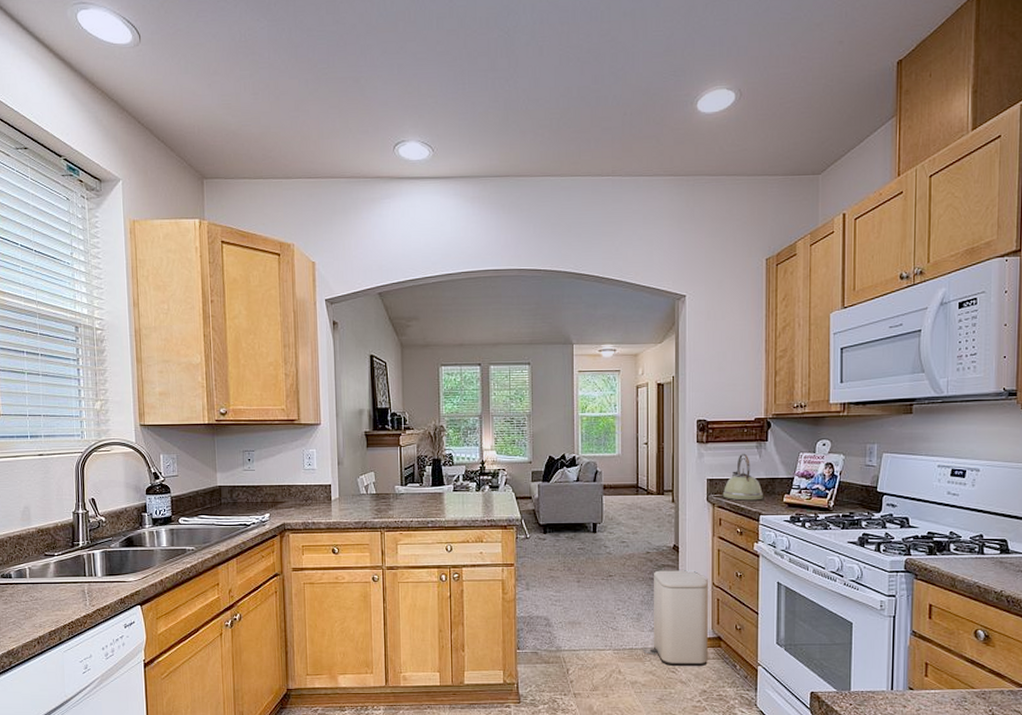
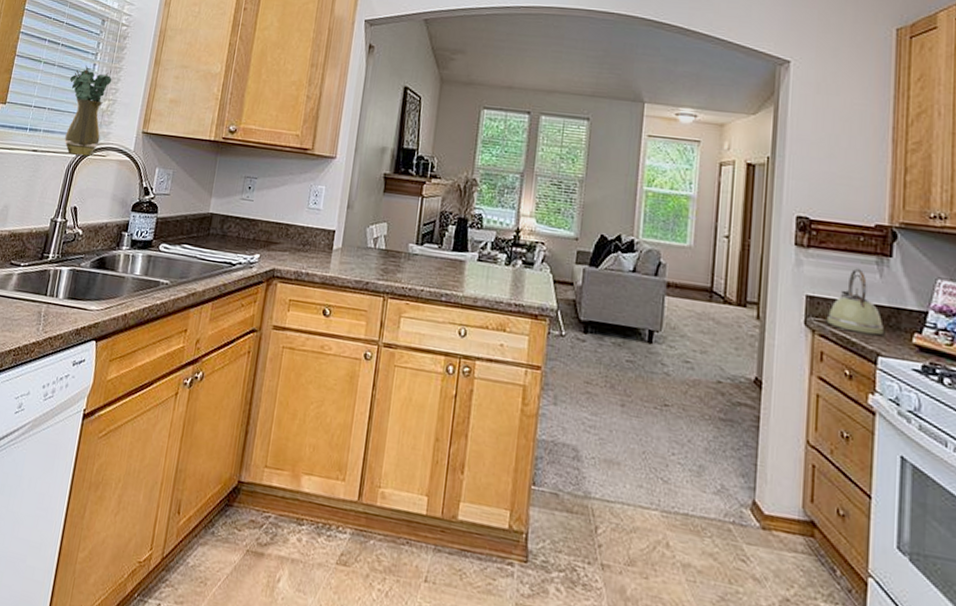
vase: none [58,371,101,453] -> present [64,65,112,157]
pedal bin: present [642,570,708,666] -> none [701,409,800,561]

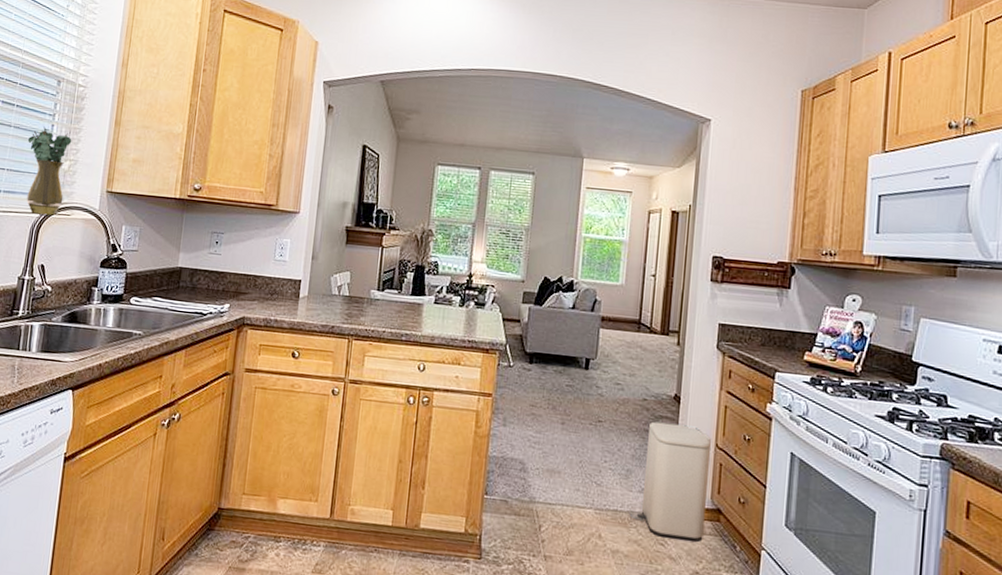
pedal bin: none [701,409,800,561] -> present [628,421,711,542]
kettle: present [826,268,885,336] -> none [734,299,783,355]

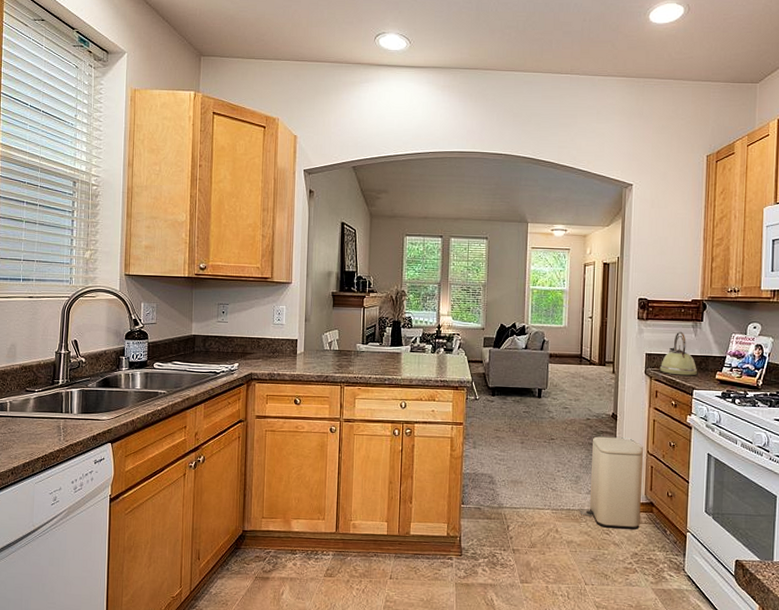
vase: present [26,126,72,216] -> none [53,222,91,298]
kettle: none [734,299,783,355] -> present [659,331,698,376]

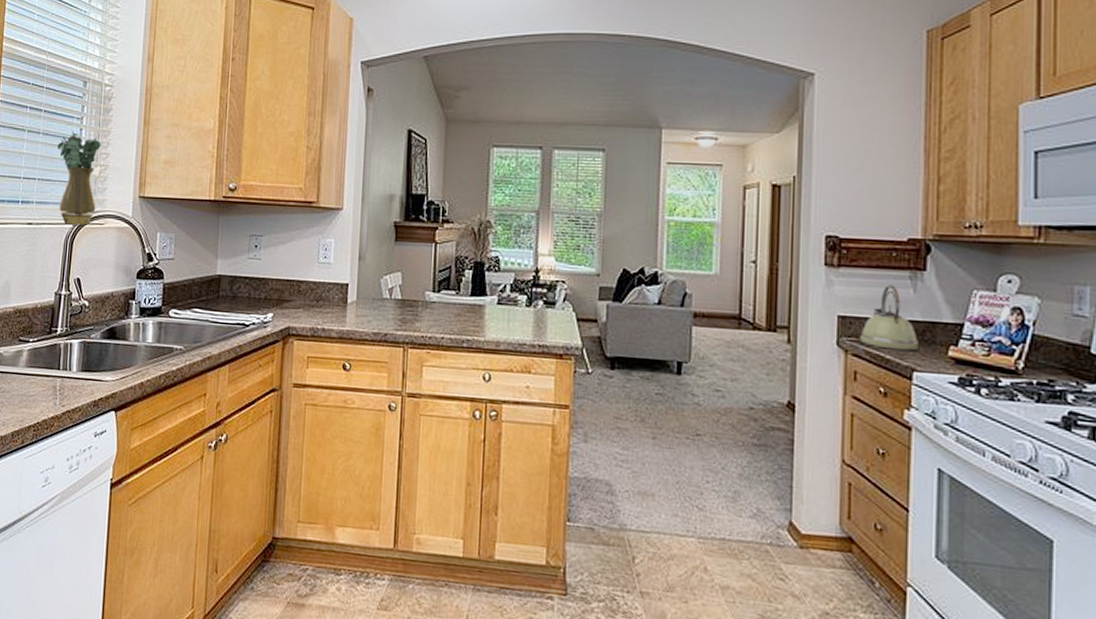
vase: none [53,222,91,298] -> present [58,131,101,226]
pedal bin: present [578,436,643,529] -> none [738,434,836,577]

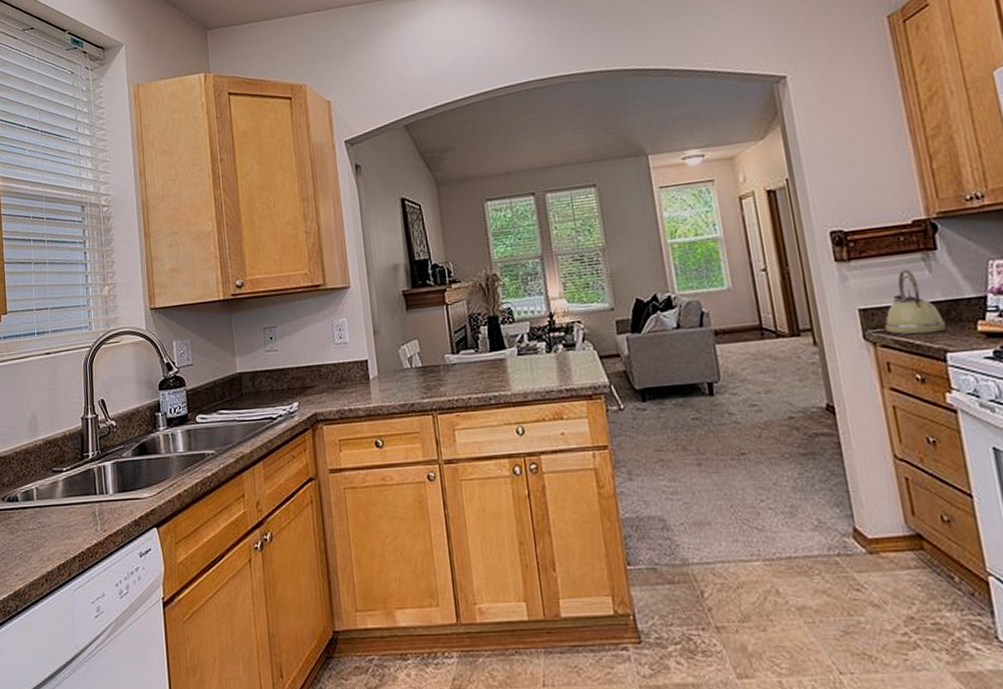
vase: present [58,131,101,226] -> none [65,255,110,348]

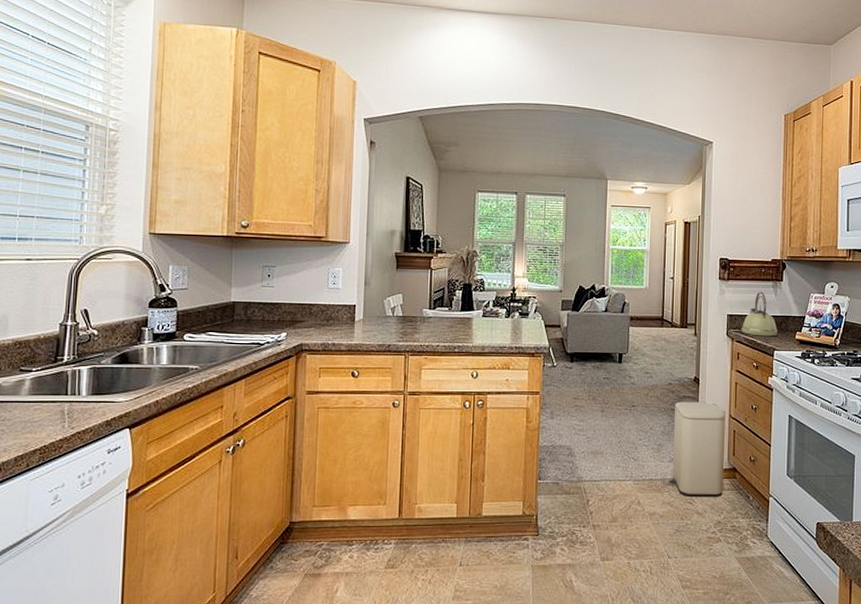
pedal bin: none [804,438,908,581] -> present [661,401,725,497]

